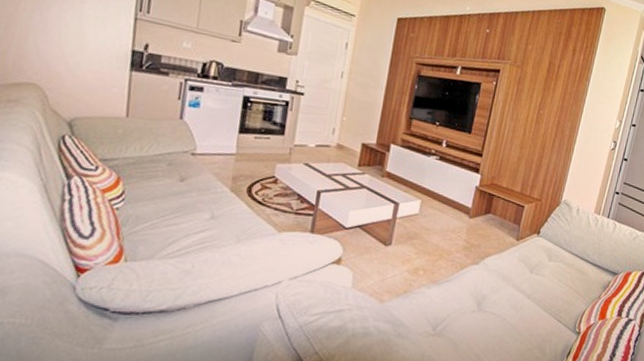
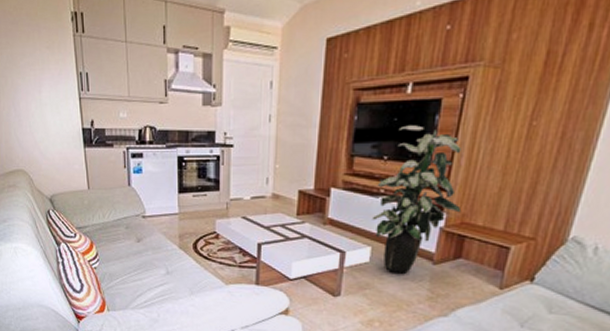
indoor plant: none [423,99,493,226] -> present [371,125,462,274]

